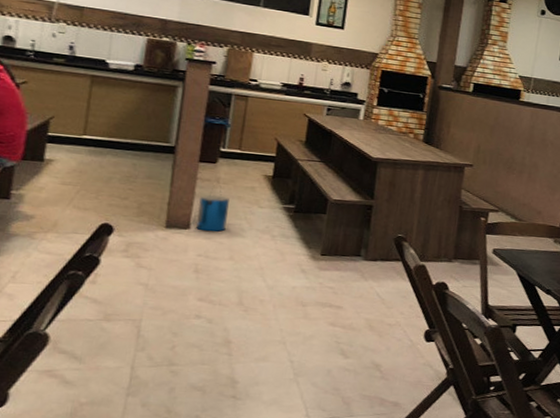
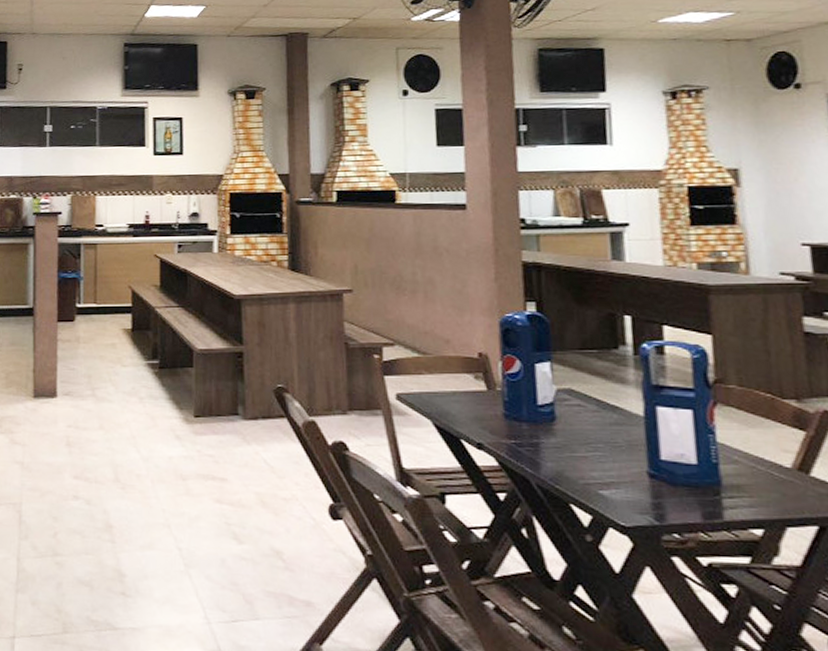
bucket: present [196,181,230,232] -> none [62,341,92,399]

